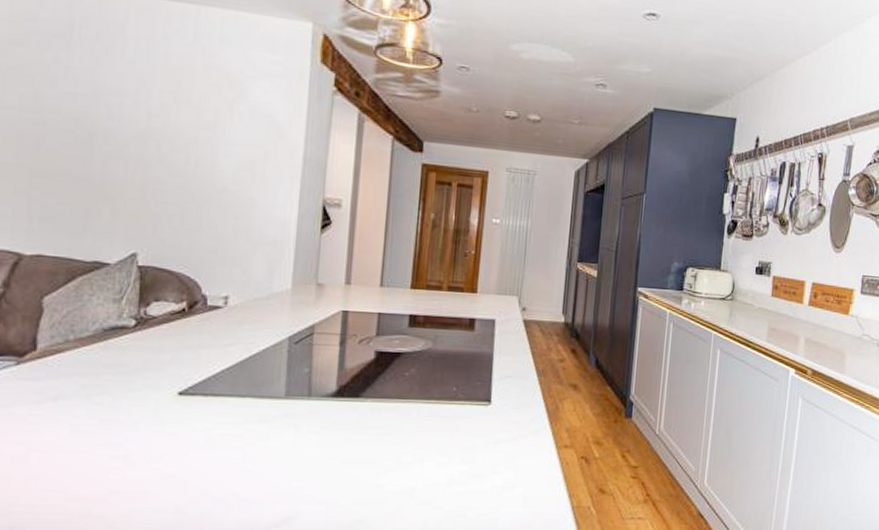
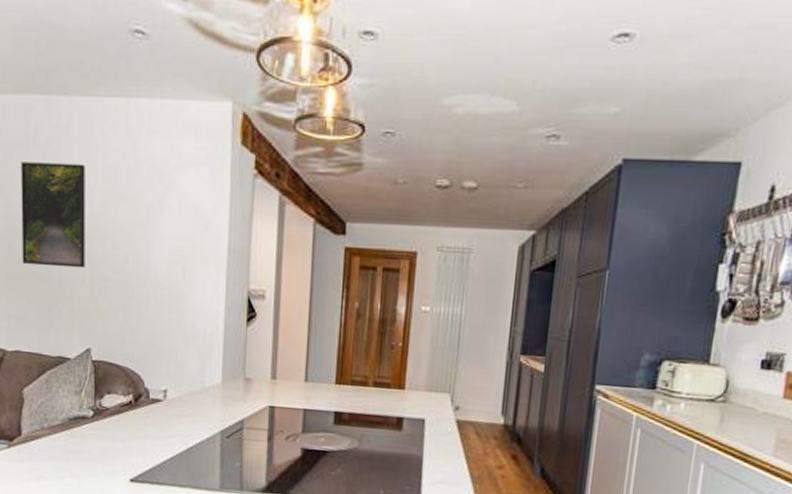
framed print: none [53,54,142,169] -> present [21,162,85,268]

